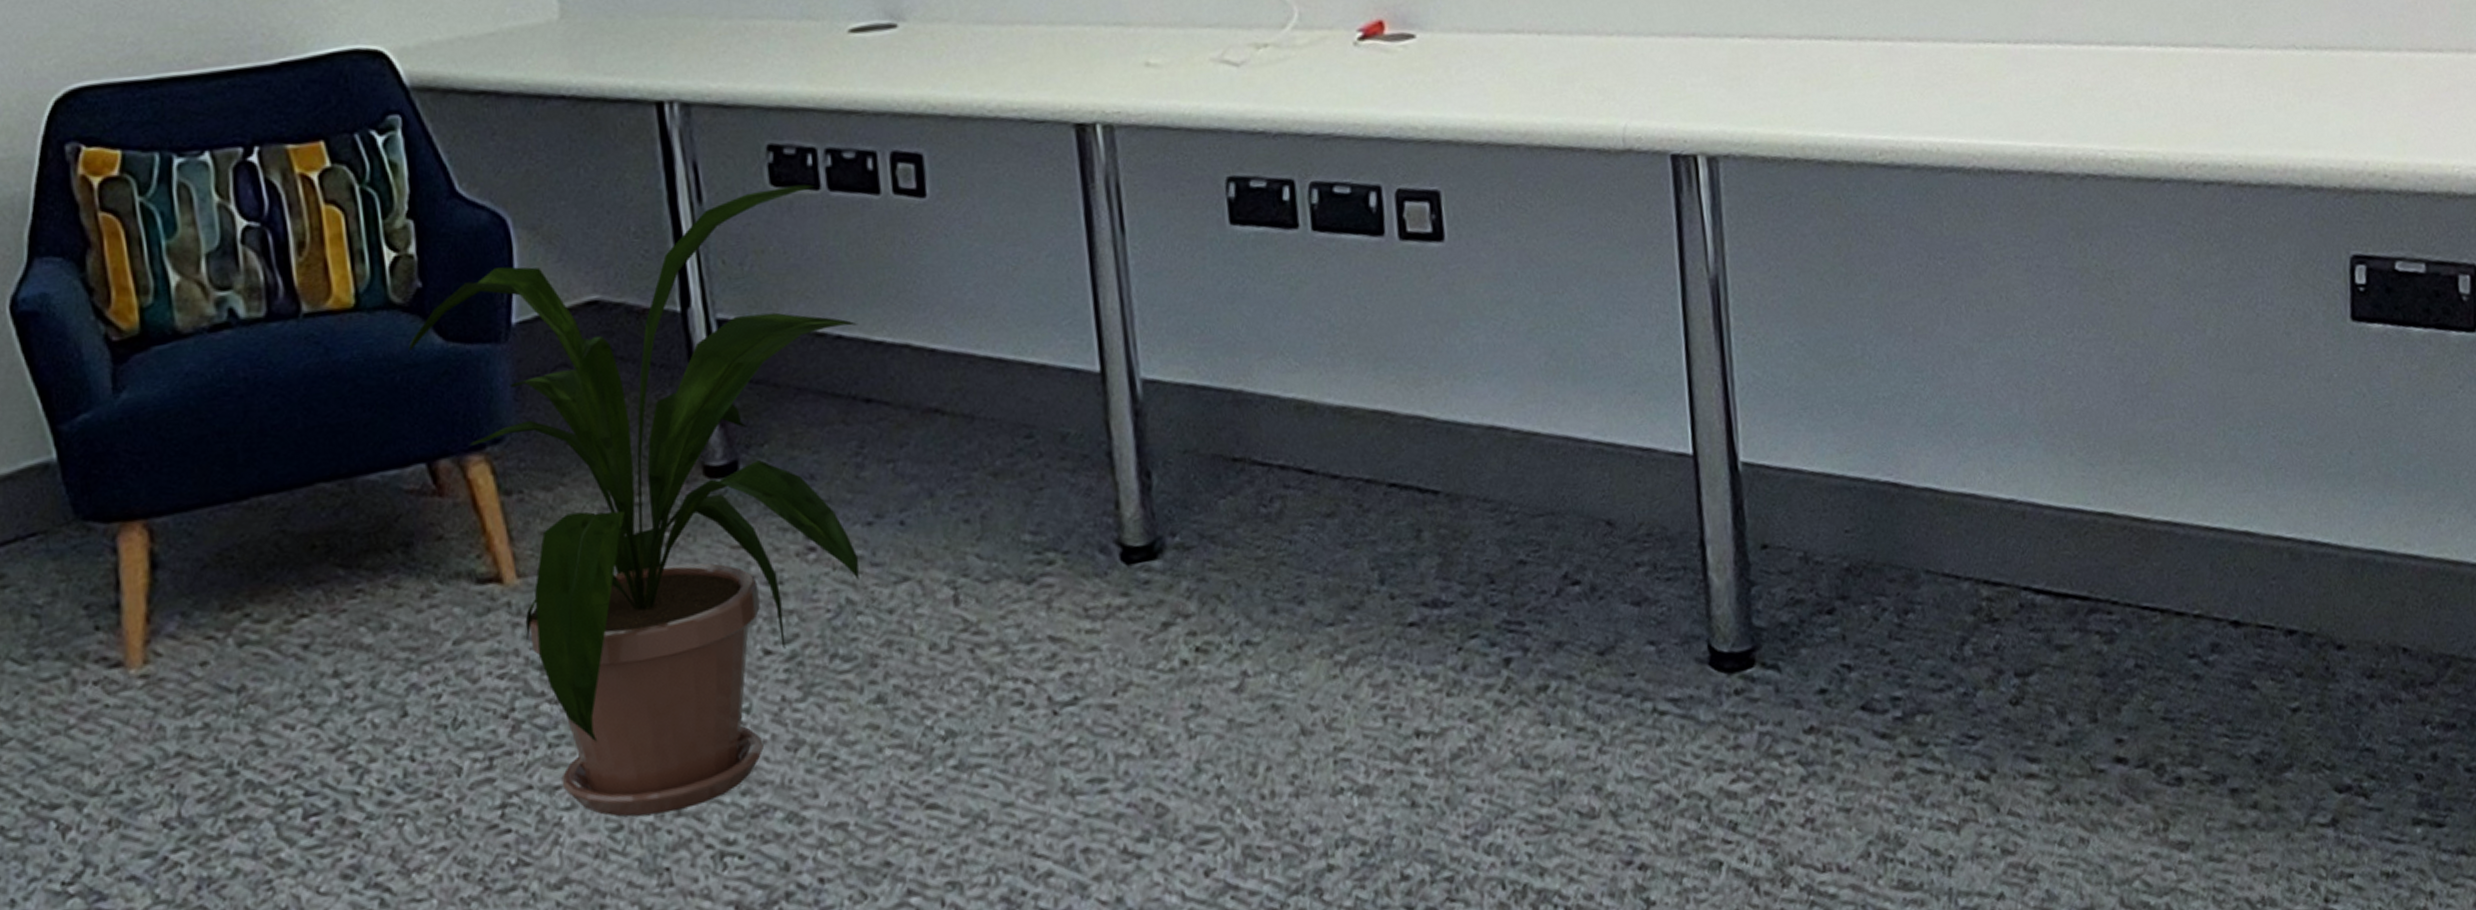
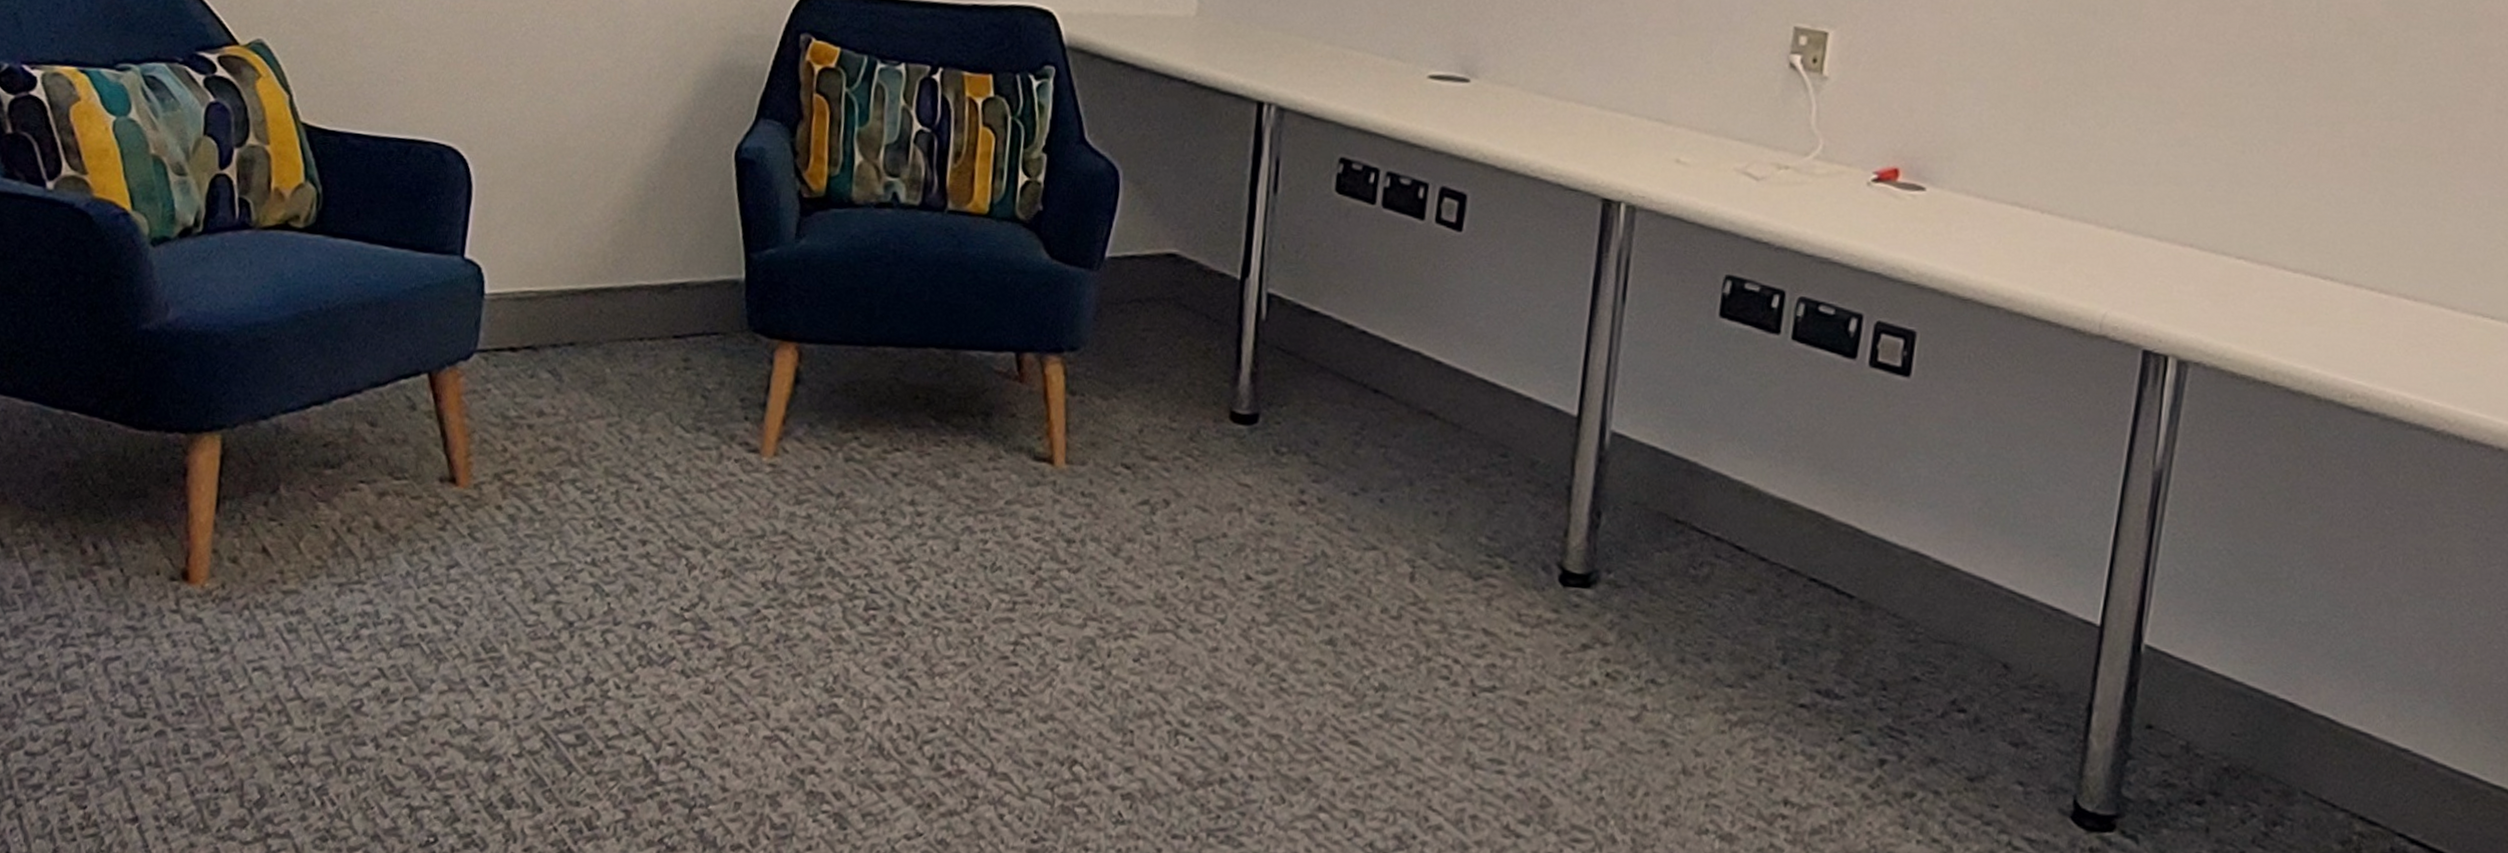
house plant: present [408,184,859,817] -> none [1021,194,1382,687]

